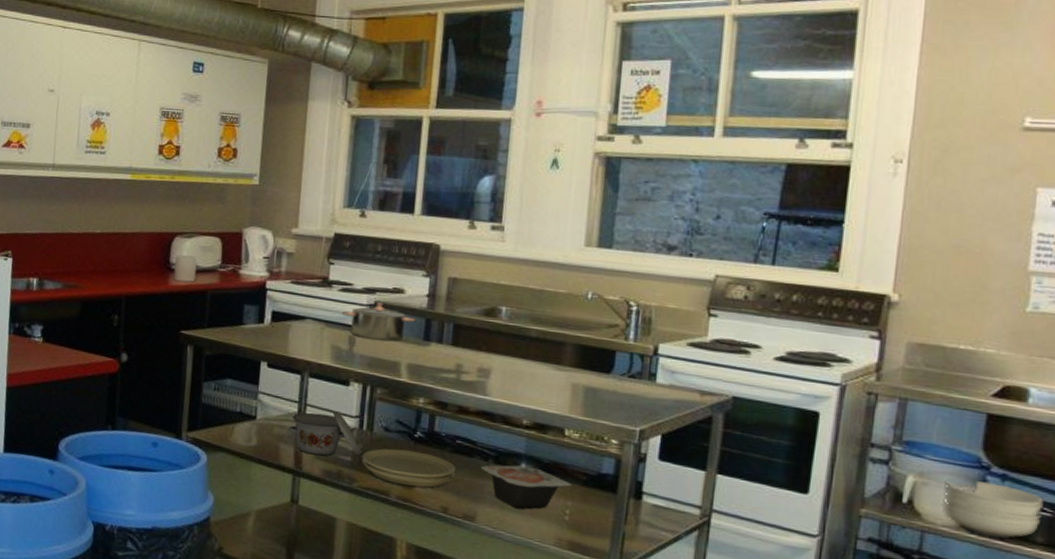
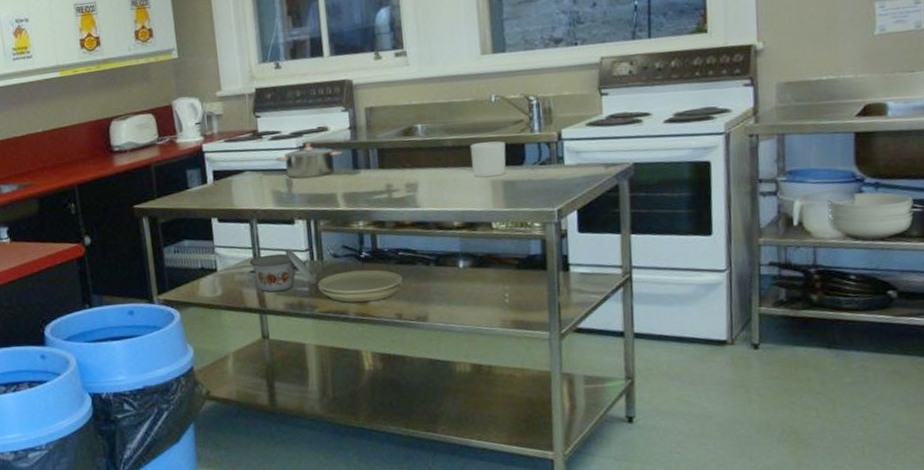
mug: present [173,255,197,282] -> none [115,135,138,161]
food container: present [480,465,572,510] -> none [424,262,506,302]
mug: none [553,339,595,381] -> present [469,141,506,178]

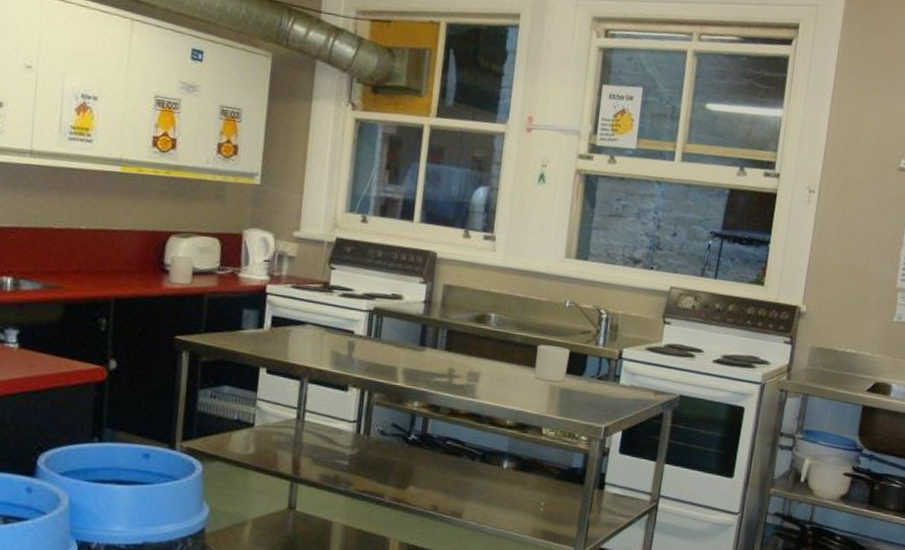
mug: none [115,135,138,161] -> present [168,255,194,285]
cooking pot: present [248,249,318,293] -> none [287,416,359,461]
cooking pot: present [275,143,343,180] -> none [341,308,413,348]
plate: present [318,269,404,303] -> none [358,451,447,488]
bowl: present [827,192,914,240] -> none [828,461,896,508]

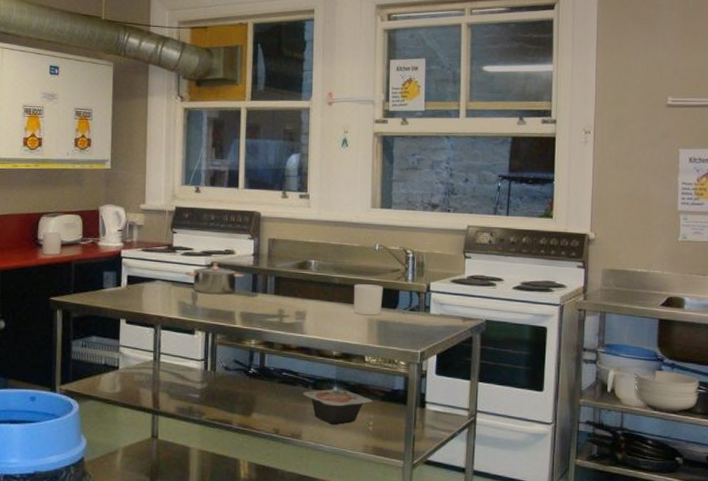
cooking pot: none [341,308,413,348] -> present [184,263,245,295]
food container: none [468,463,547,504] -> present [302,389,373,425]
bowl: none [828,461,896,508] -> present [634,371,699,412]

